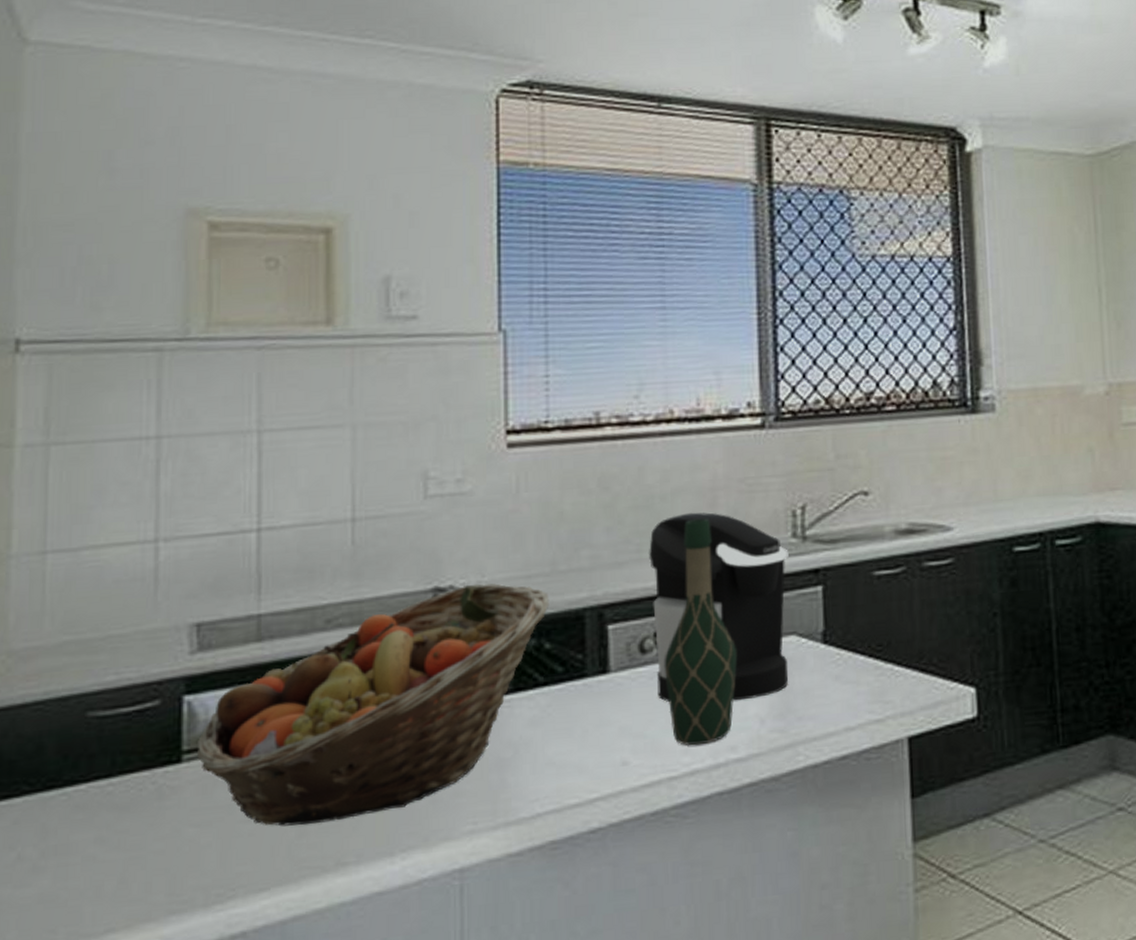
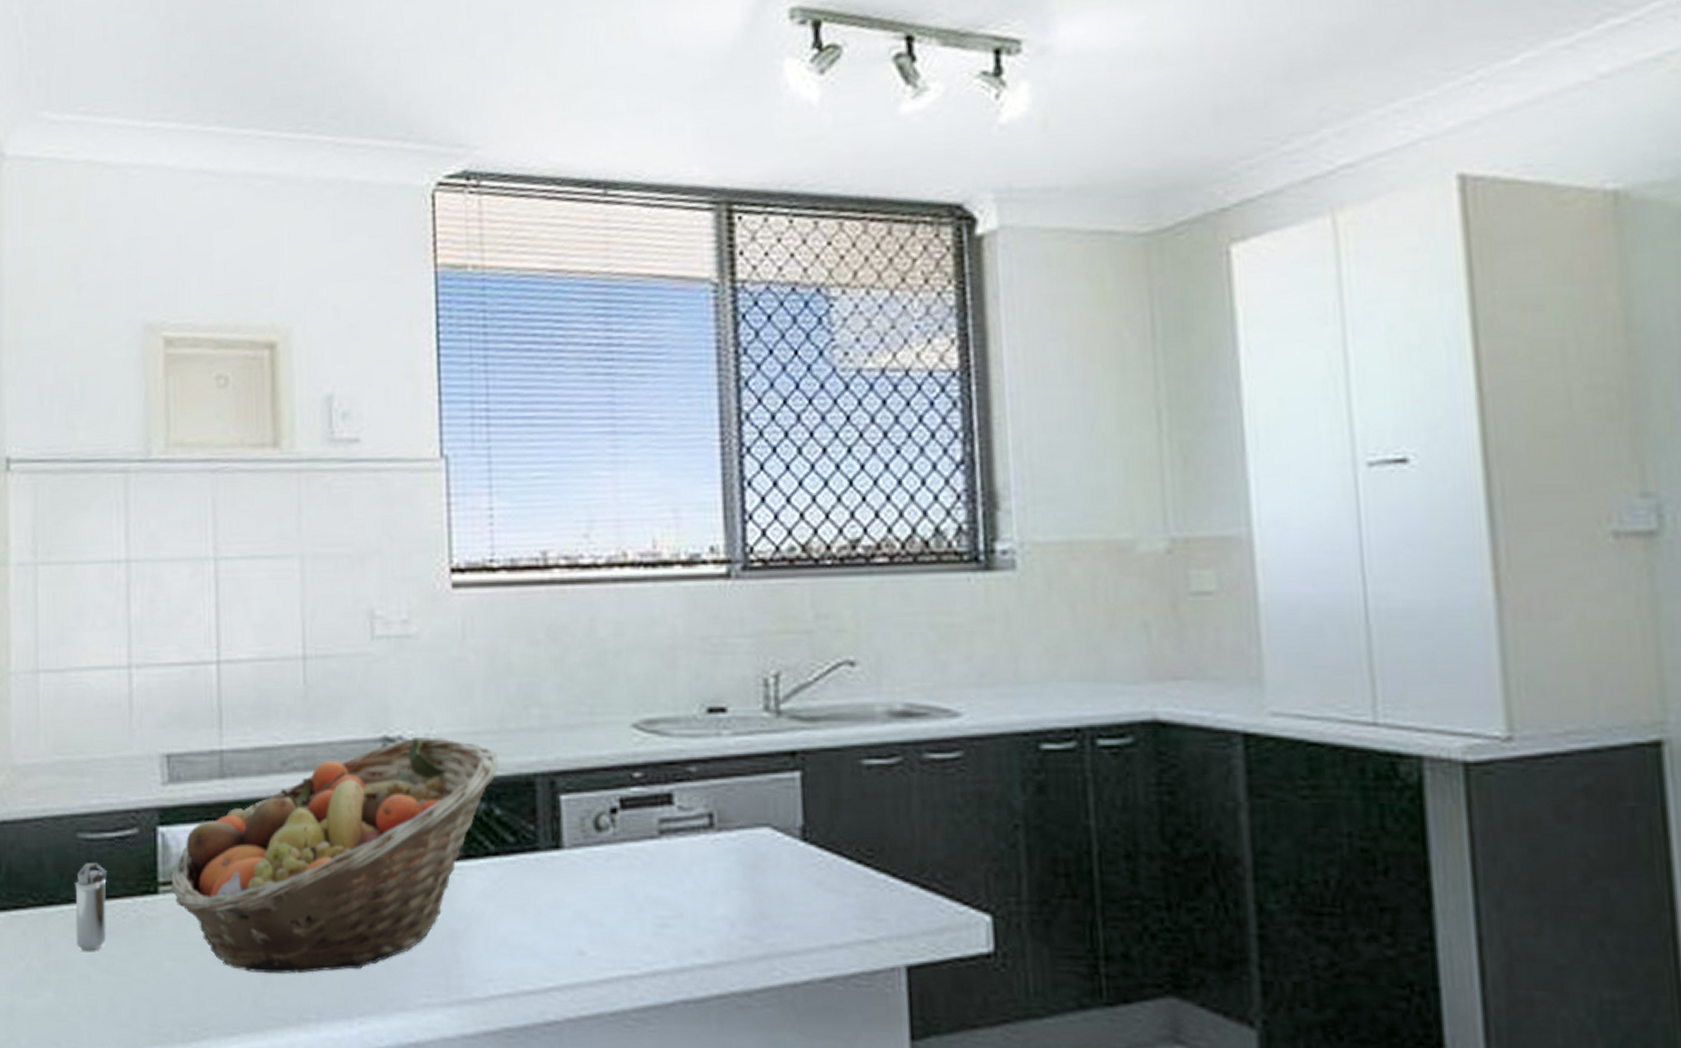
shaker: none [80,740,121,831] -> present [75,863,107,951]
coffee maker: present [649,512,789,702] -> none [603,673,761,898]
wine bottle: present [664,518,738,746] -> none [621,680,703,943]

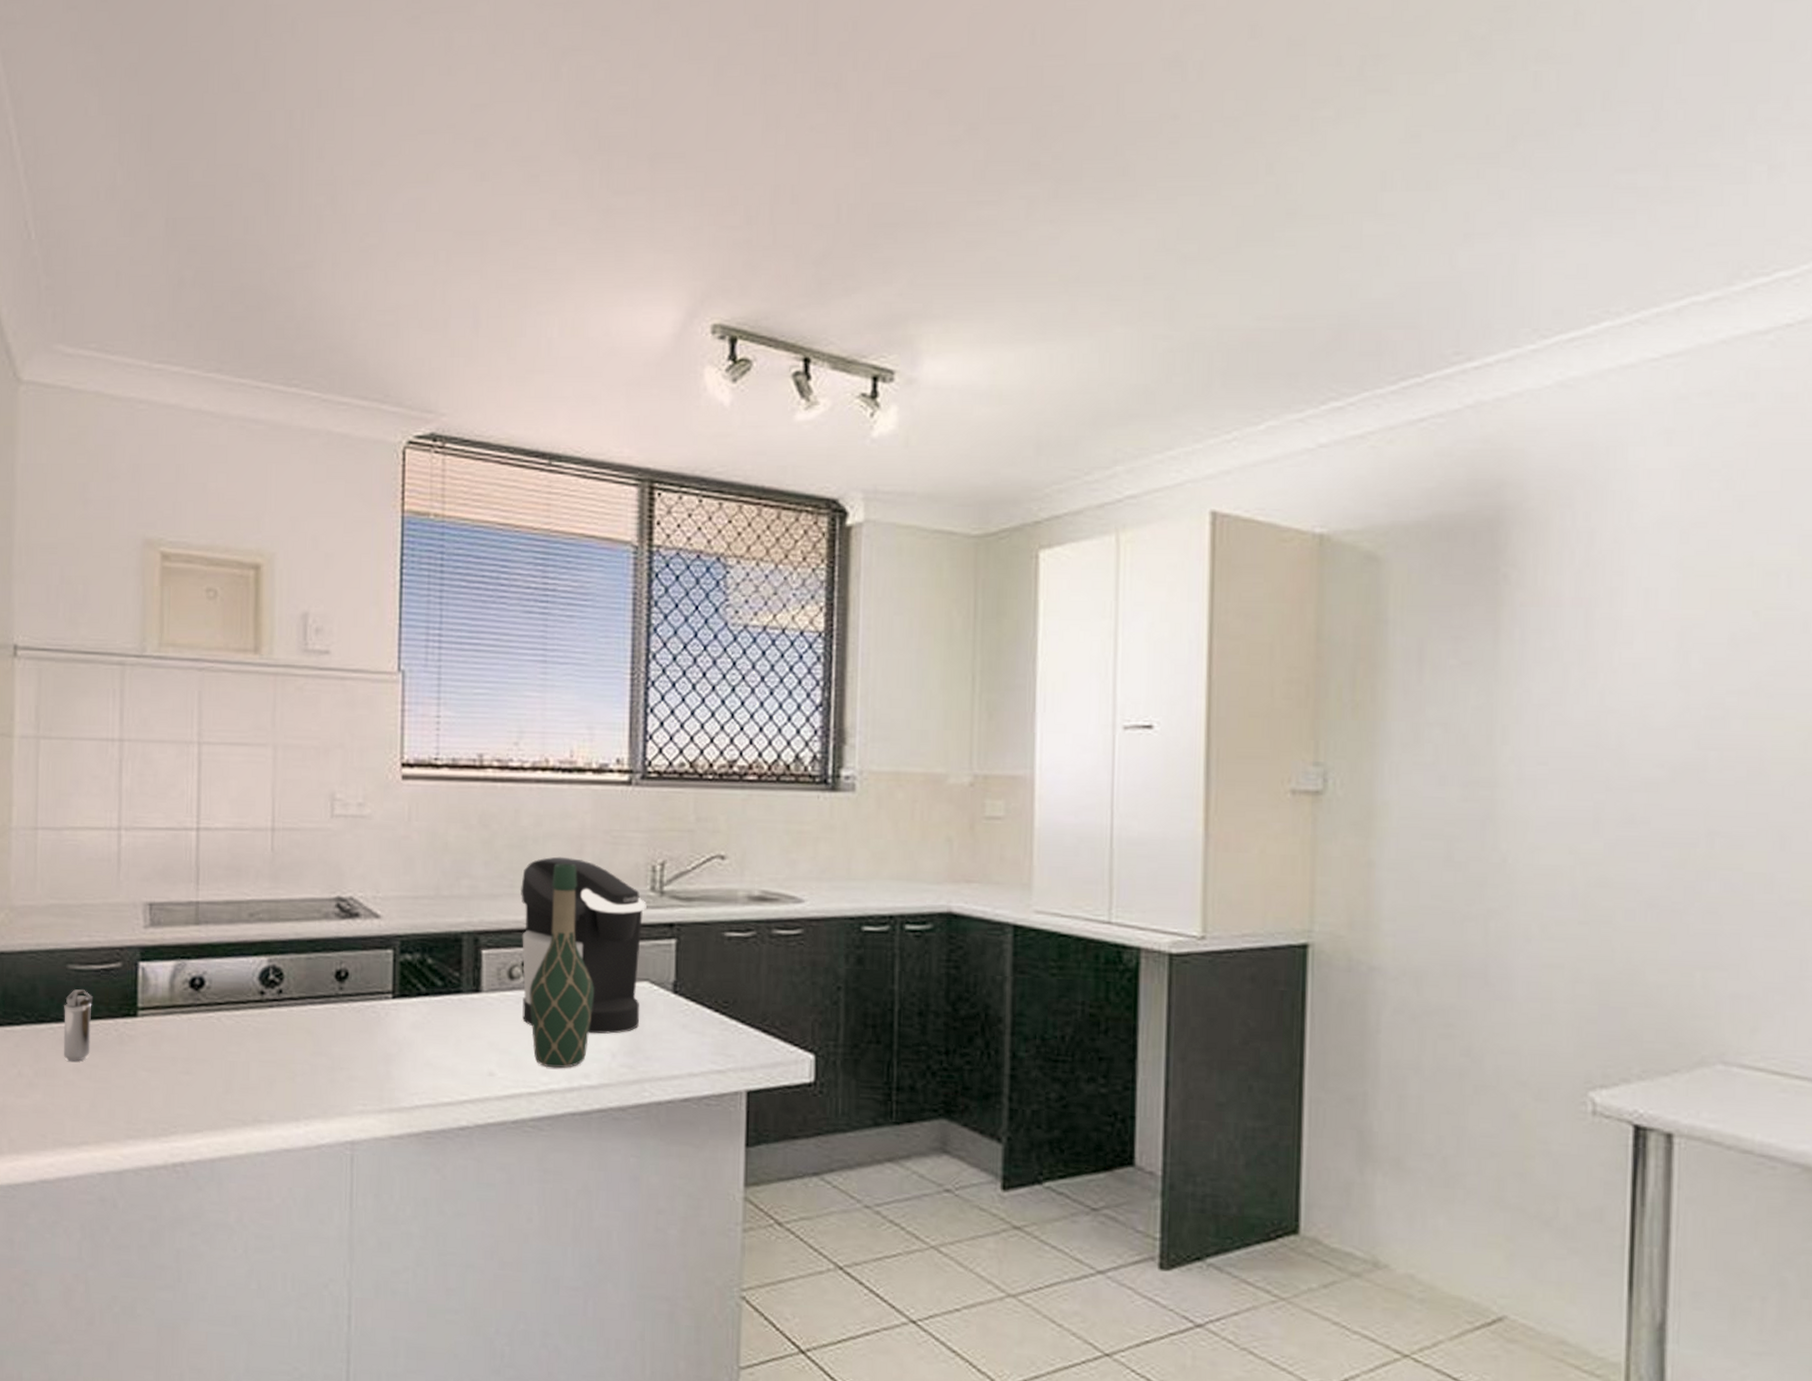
fruit basket: present [170,736,499,974] -> none [148,898,433,1085]
coffee maker: none [603,673,761,898] -> present [521,856,647,1034]
wine bottle: none [621,680,703,943] -> present [529,863,595,1069]

